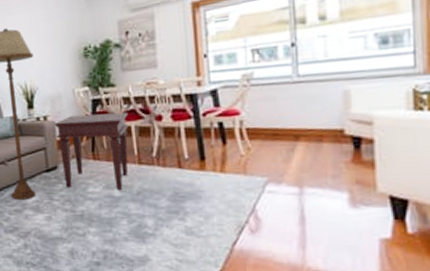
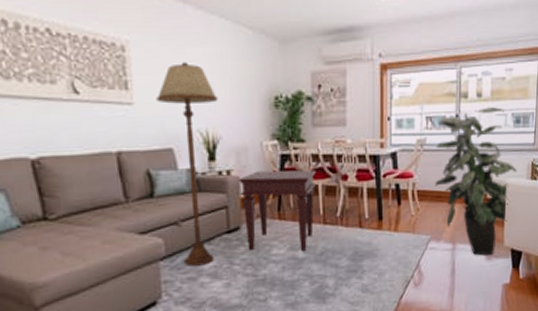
indoor plant: none [266,29,389,203] -> present [435,107,517,256]

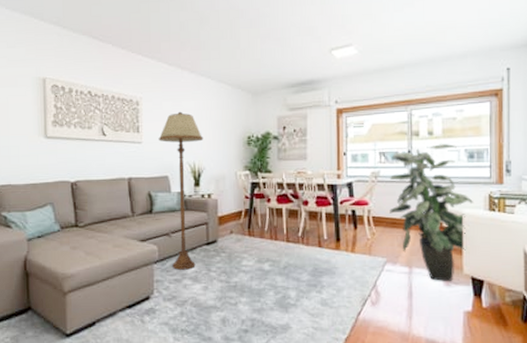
side table: present [238,170,317,251] -> none [216,195,281,264]

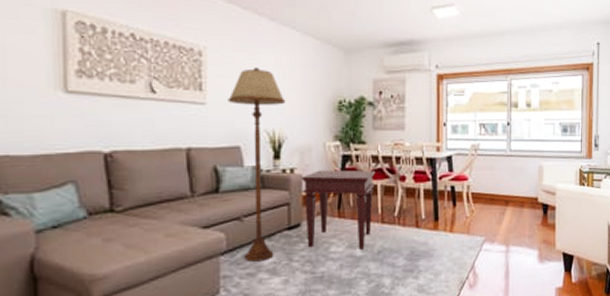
side table: none [216,195,281,264] -> present [300,170,376,249]
indoor plant: present [389,144,473,281] -> none [488,117,566,259]

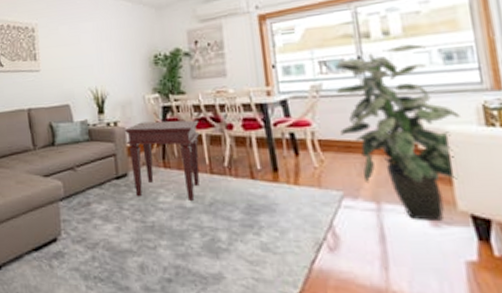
floor lamp: present [228,67,286,262] -> none [56,34,105,208]
indoor plant: none [488,117,566,259] -> present [335,44,460,221]

